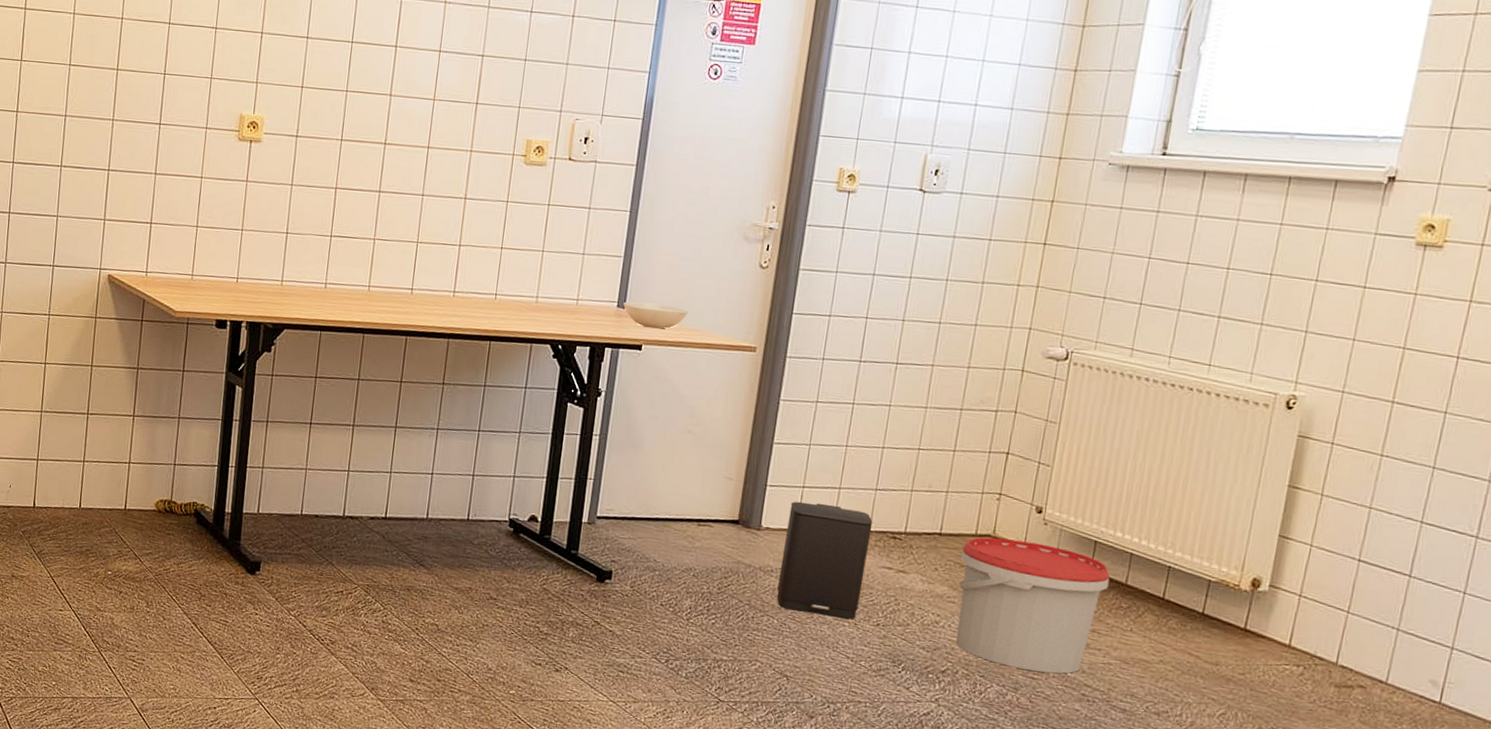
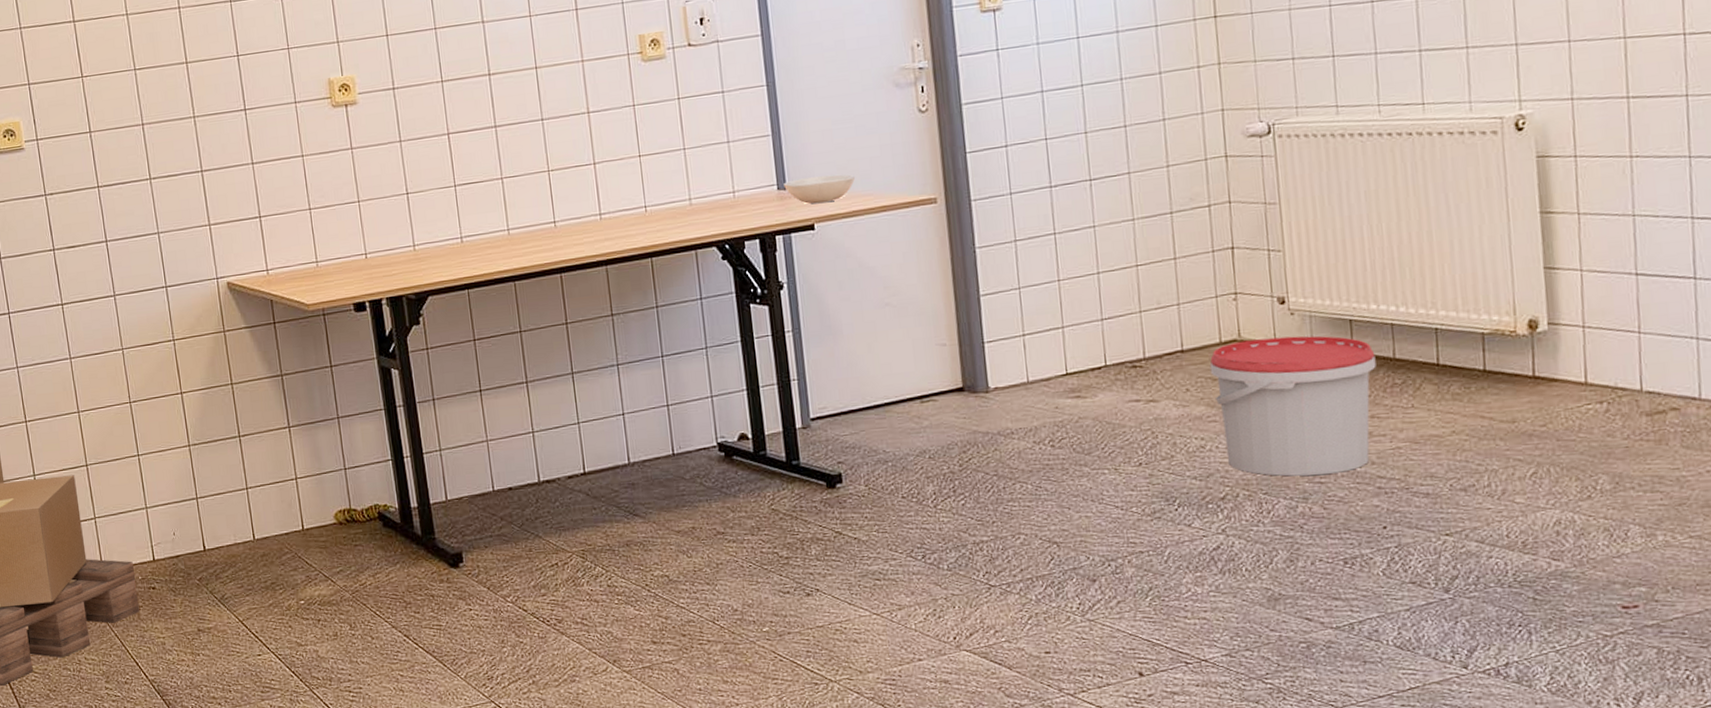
pedal bin: present [776,501,873,620] -> none [1014,346,1115,471]

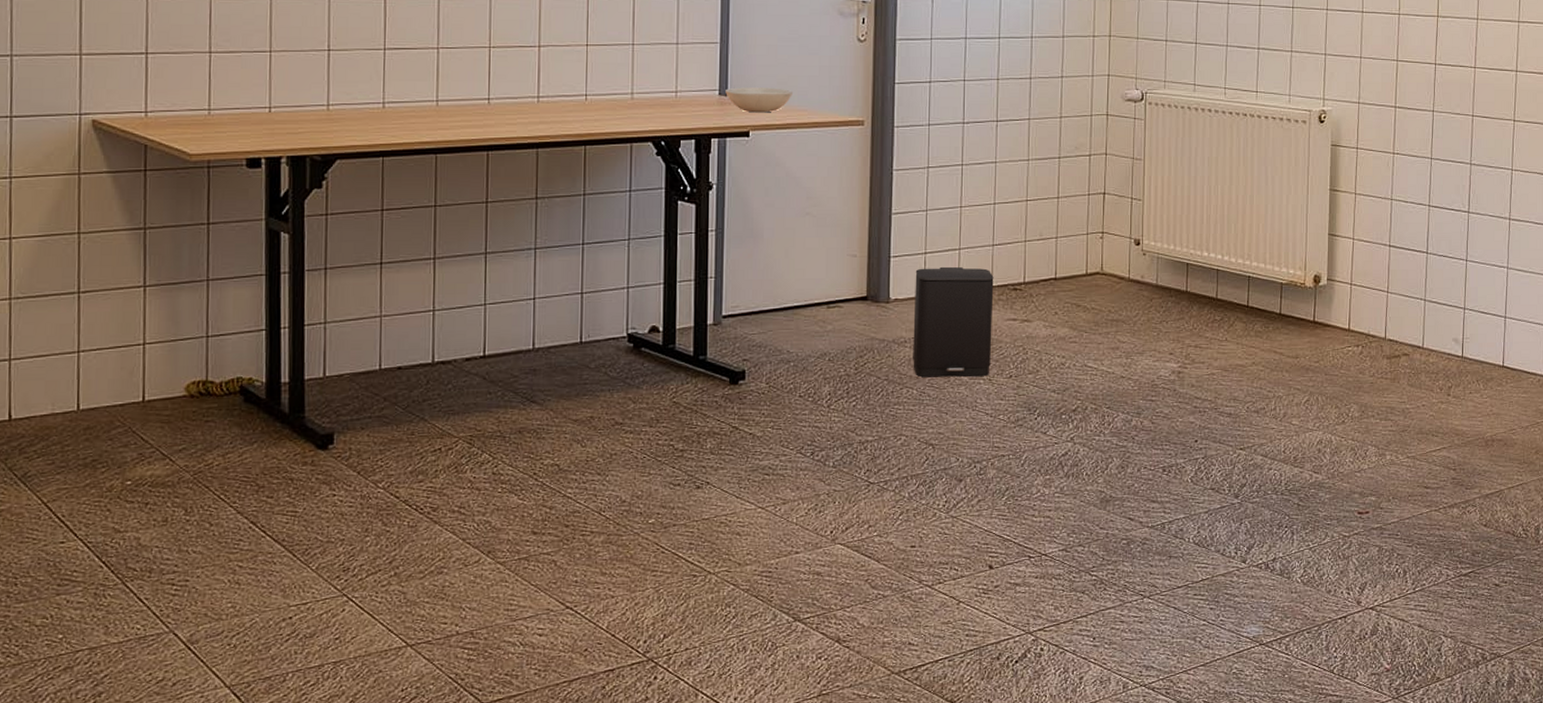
pedal bin: none [1014,346,1115,471] -> present [913,266,994,378]
bucket: present [1209,336,1376,477] -> none [1076,273,1203,395]

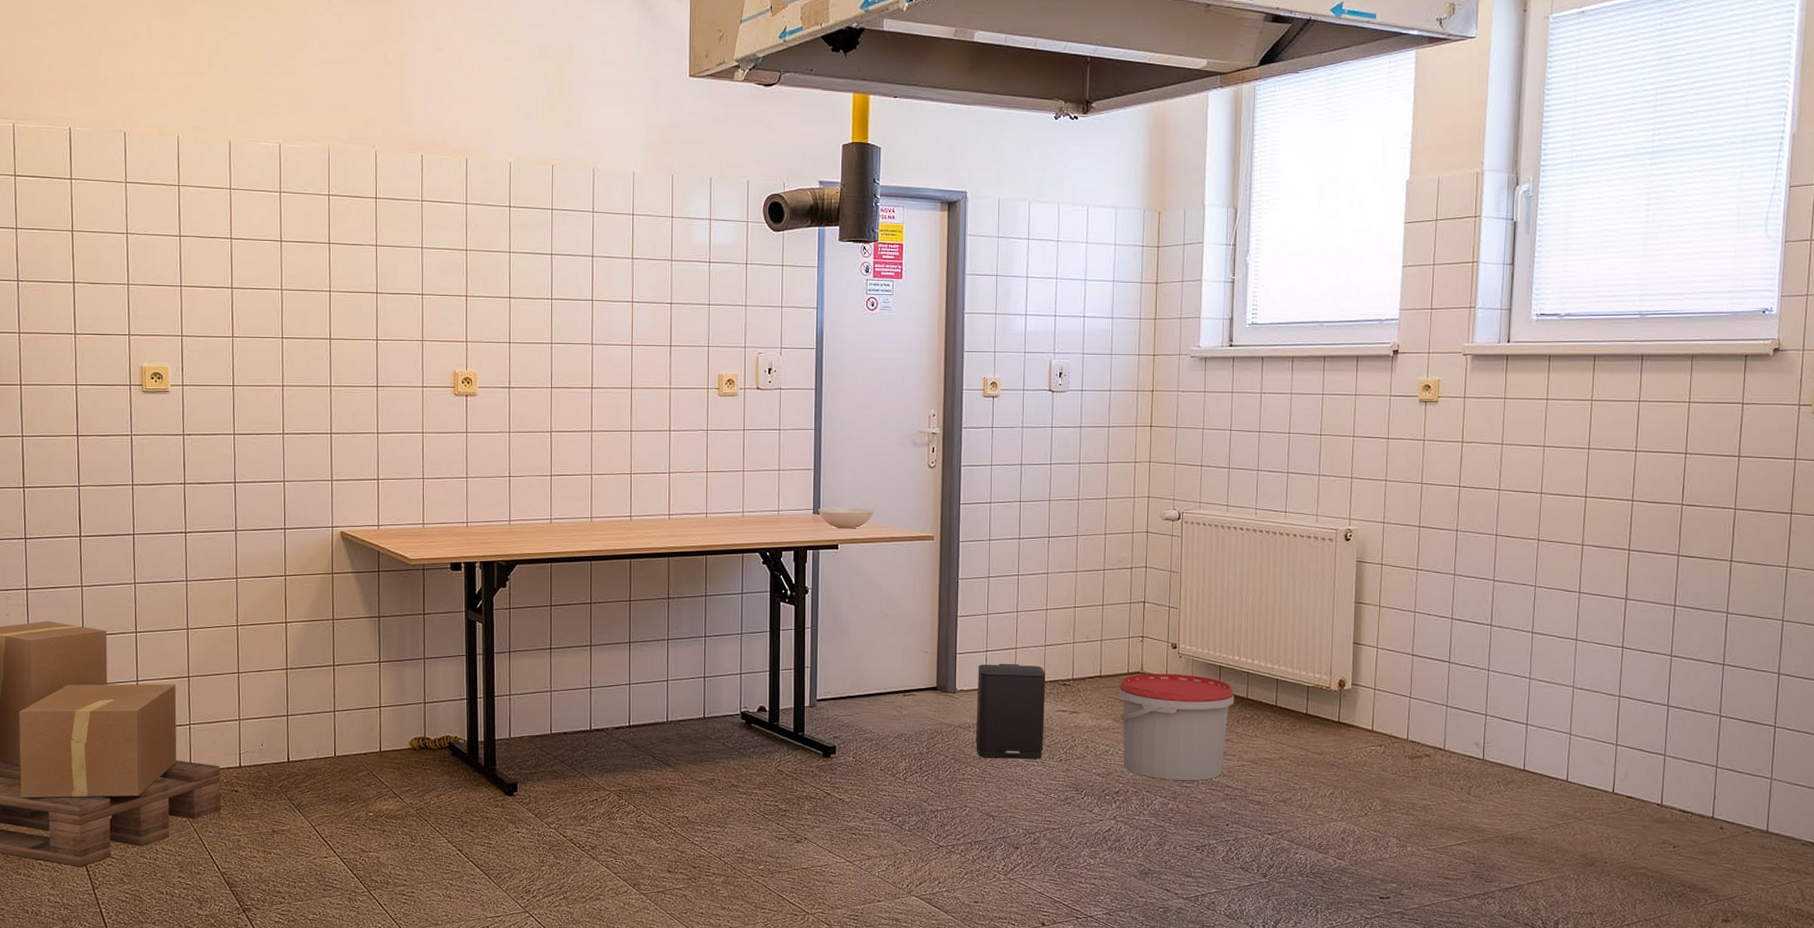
bucket: none [1076,273,1203,395] -> present [1118,673,1234,781]

